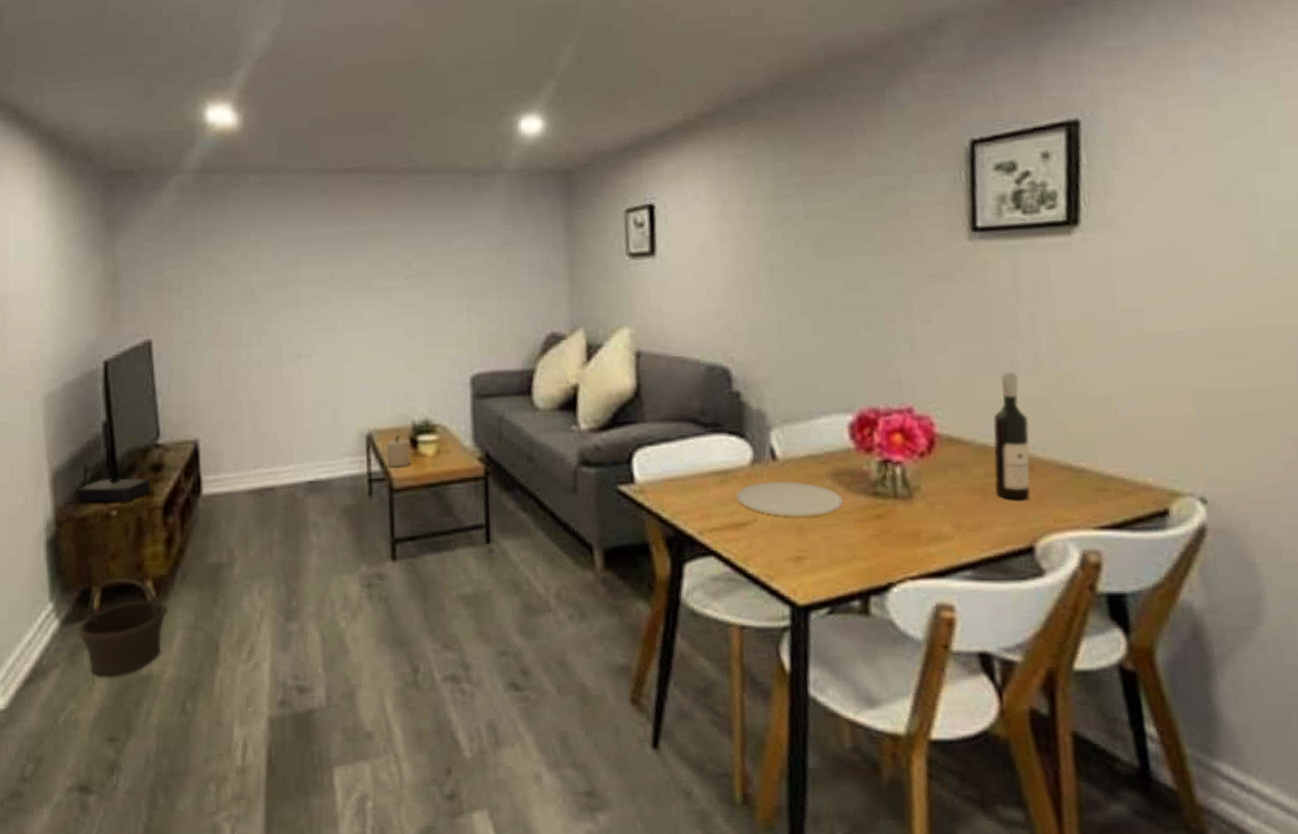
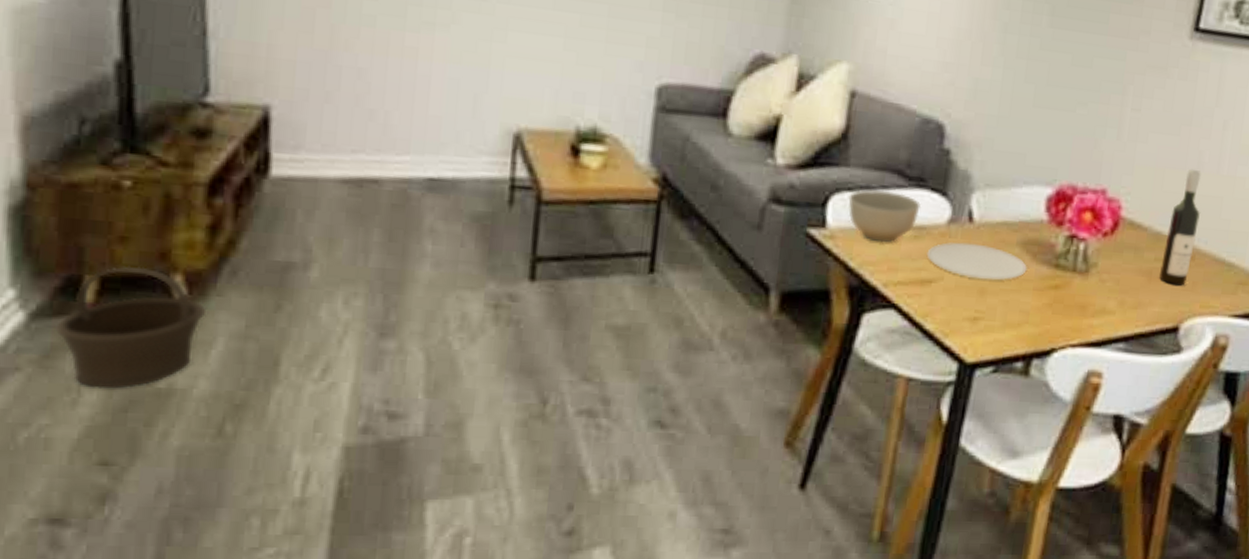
game console: present [76,477,151,502] -> none [63,136,191,171]
candle: present [385,436,411,468] -> none [537,140,571,178]
bowl: none [650,440,722,490] -> present [848,189,922,242]

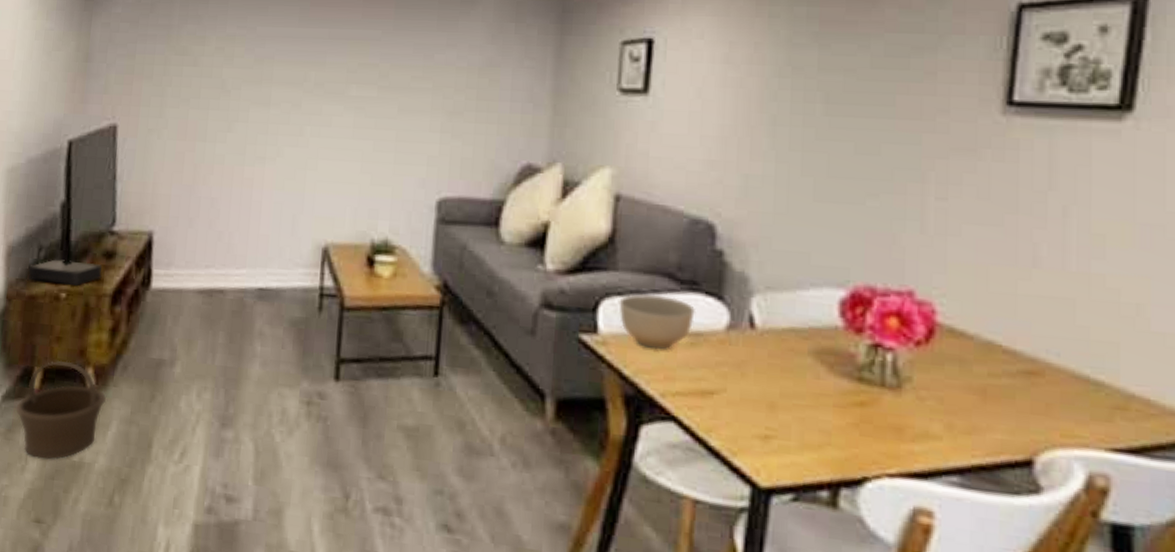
game console: none [63,136,191,171] -> present [28,259,102,286]
plate: present [926,242,1027,281] -> none [705,350,823,395]
bottle: present [1159,168,1201,286] -> none [998,264,1044,408]

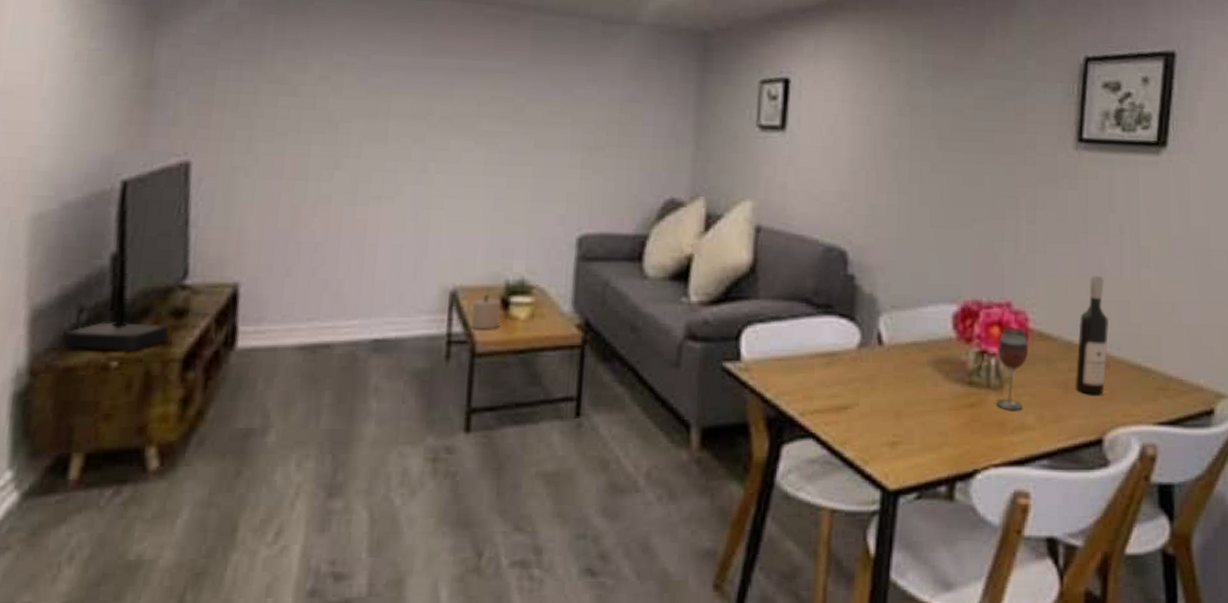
basket: present [16,360,106,460] -> none [43,442,174,563]
candle: none [340,253,367,286] -> present [471,295,501,330]
bowl: present [619,294,697,349] -> none [760,320,831,370]
wineglass: none [893,319,936,415] -> present [996,327,1029,410]
bottle: none [998,264,1044,408] -> present [1076,275,1109,395]

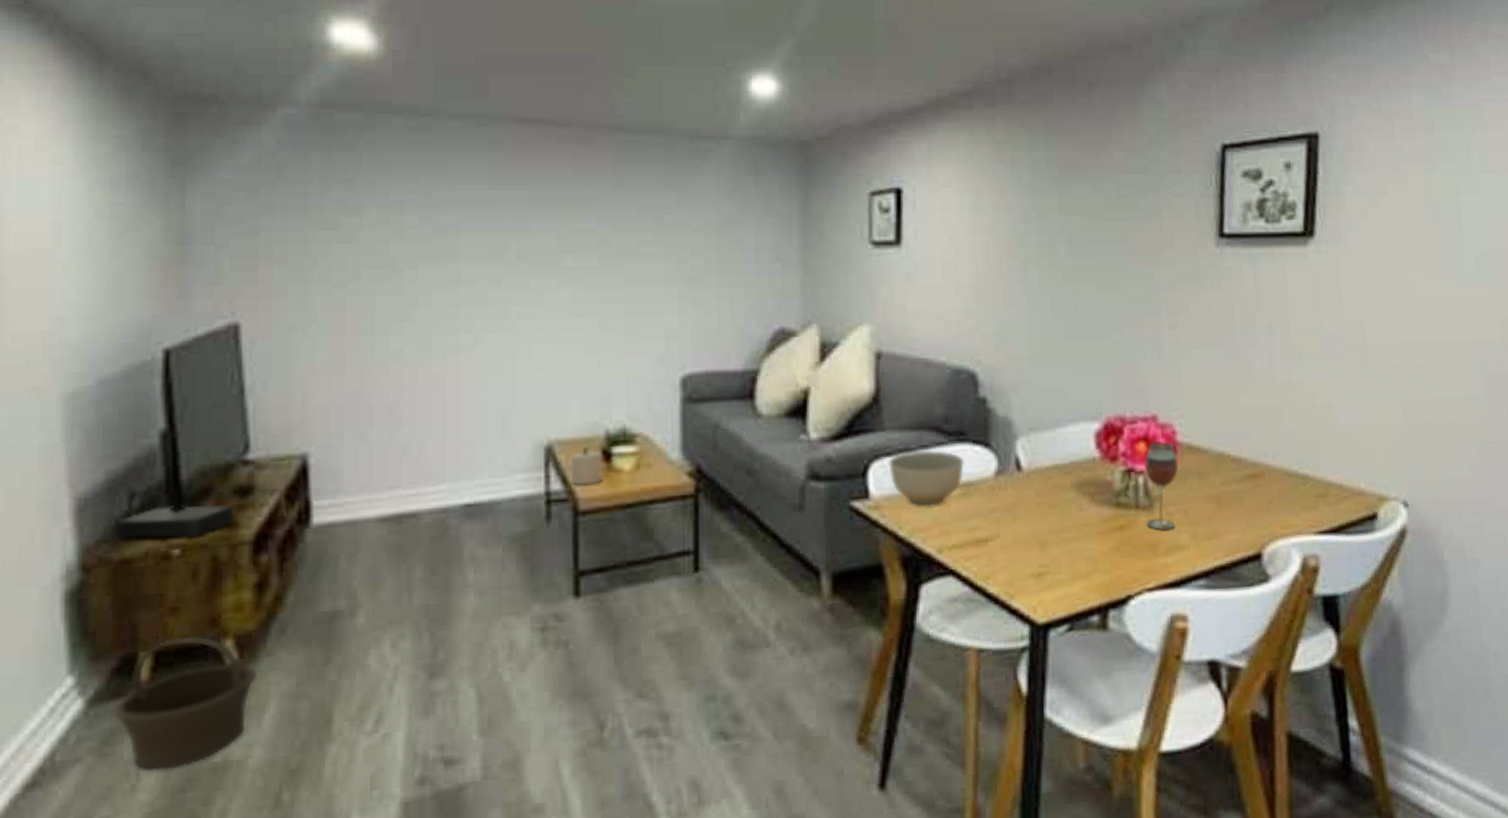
basket: none [43,442,174,563] -> present [113,636,256,771]
bowl: none [760,320,831,370] -> present [888,450,966,505]
bottle: present [1076,275,1109,395] -> none [1229,380,1263,508]

